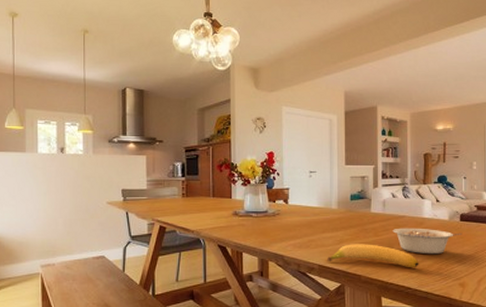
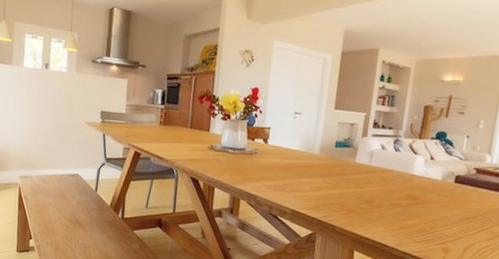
banana: present [327,244,419,268] -> none [301,192,401,226]
legume: present [392,228,463,255] -> none [376,182,455,215]

